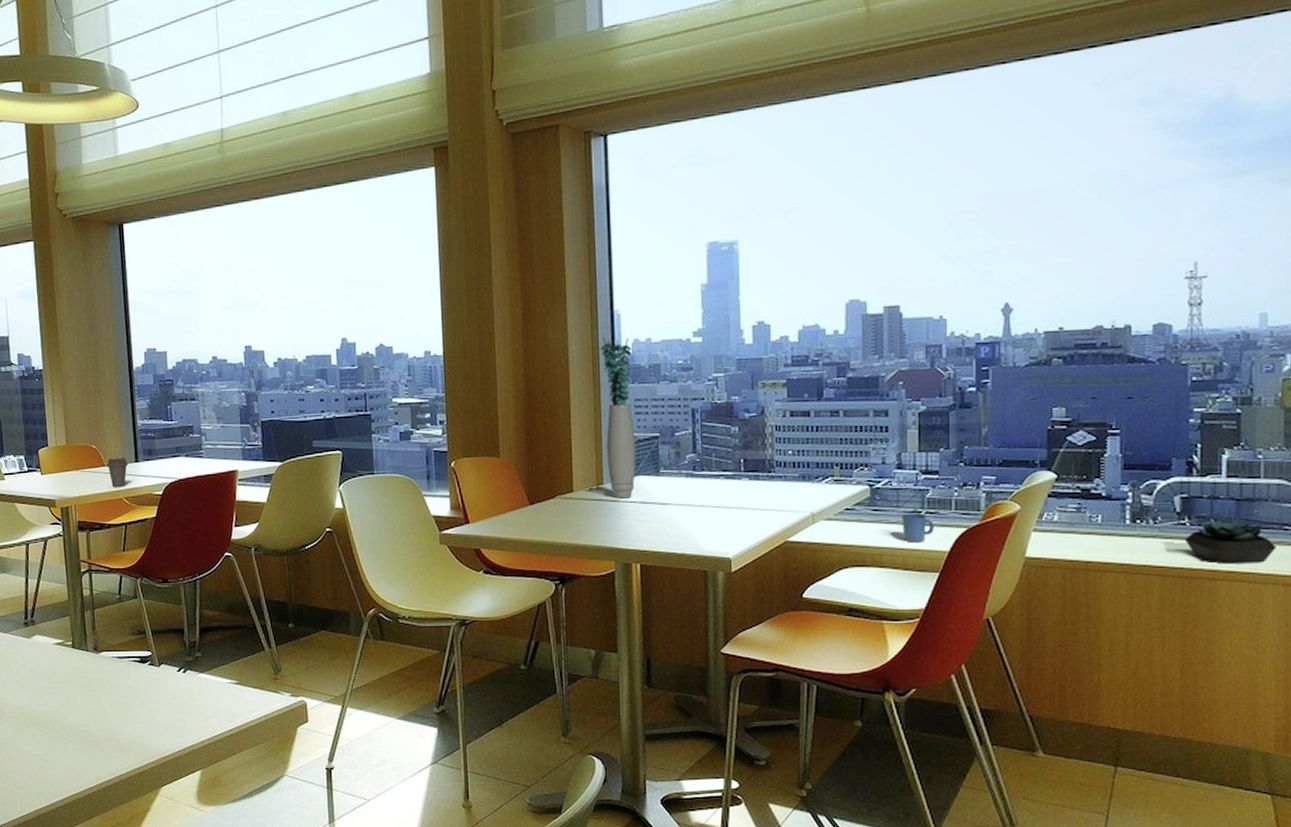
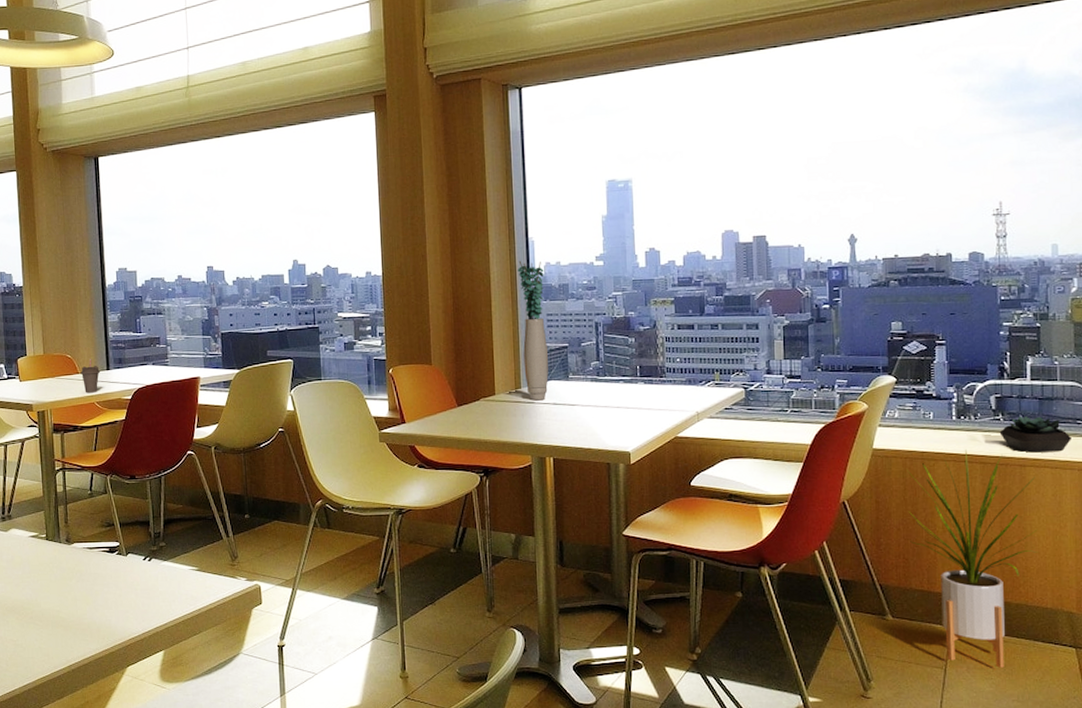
mug: present [902,513,934,542] -> none [771,411,798,437]
house plant: none [1066,559,1229,816] -> present [906,449,1038,668]

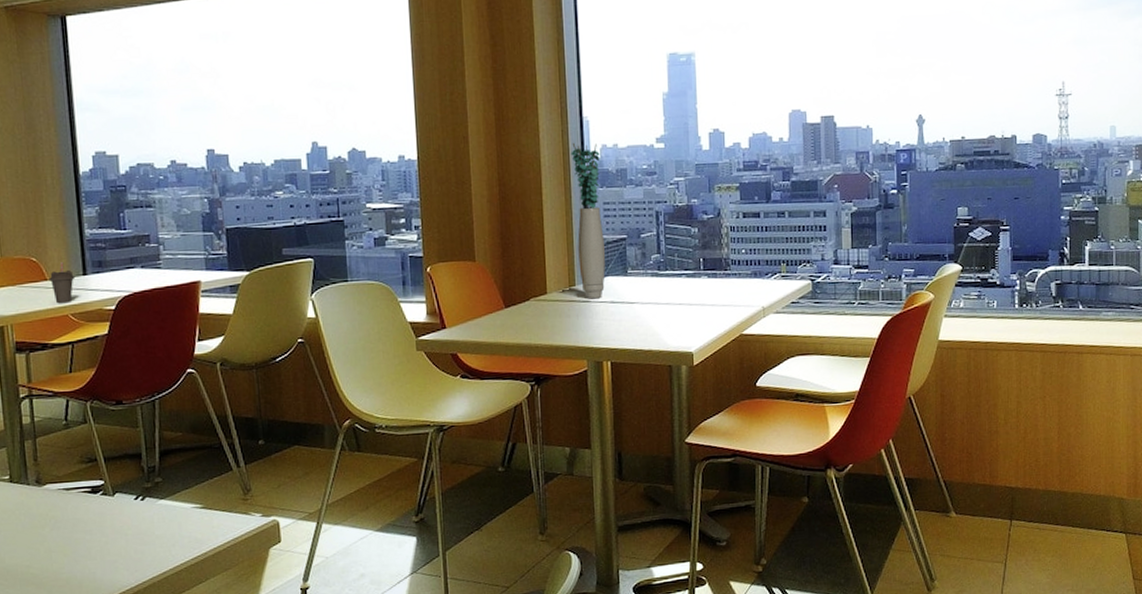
house plant: present [906,449,1038,668] -> none [971,338,1093,559]
succulent plant: present [999,415,1071,453] -> none [1059,302,1125,340]

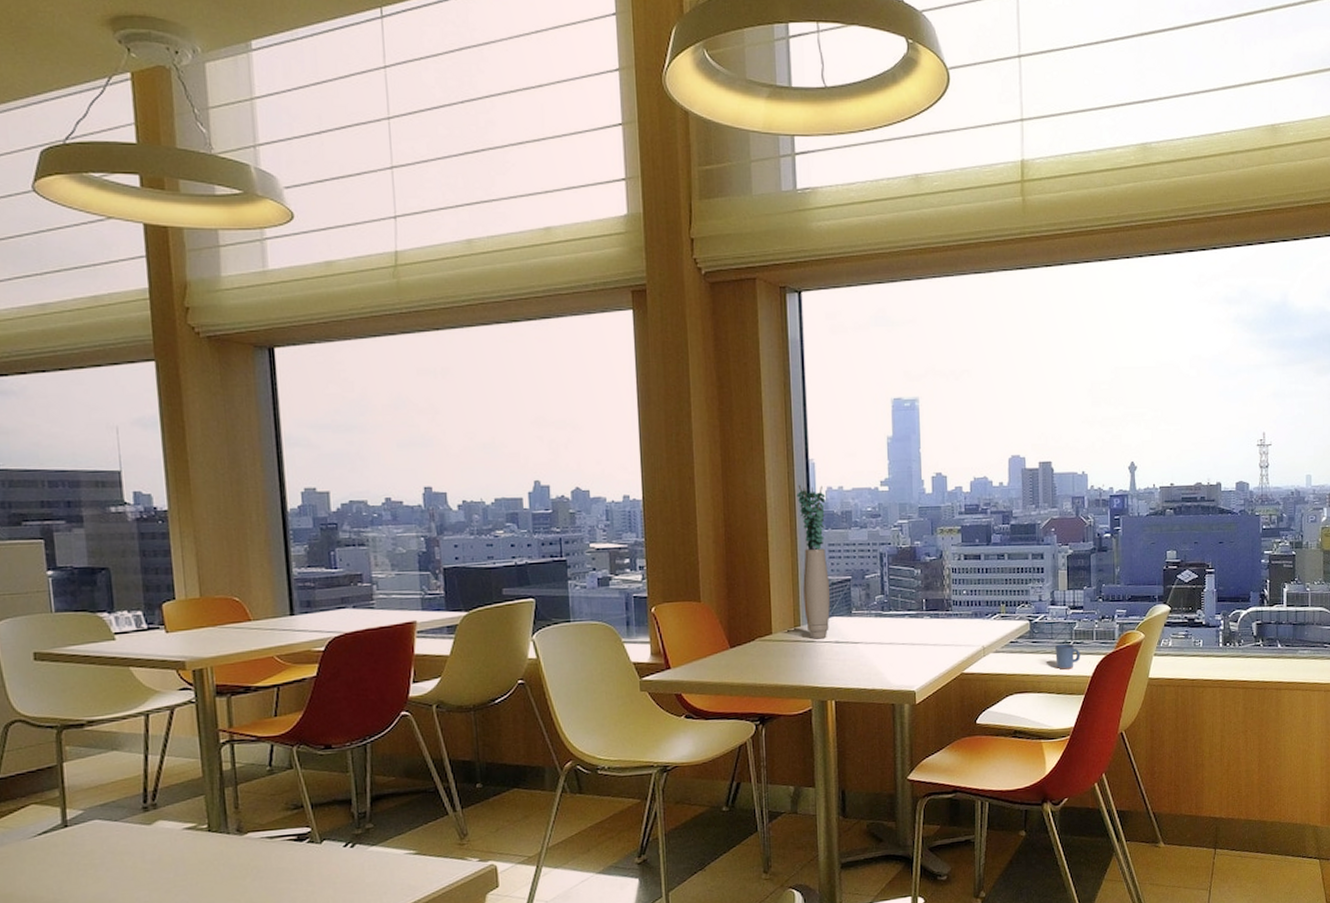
sippy cup: present [49,262,76,304] -> none [253,602,282,645]
mug: none [839,304,865,331] -> present [1055,643,1080,670]

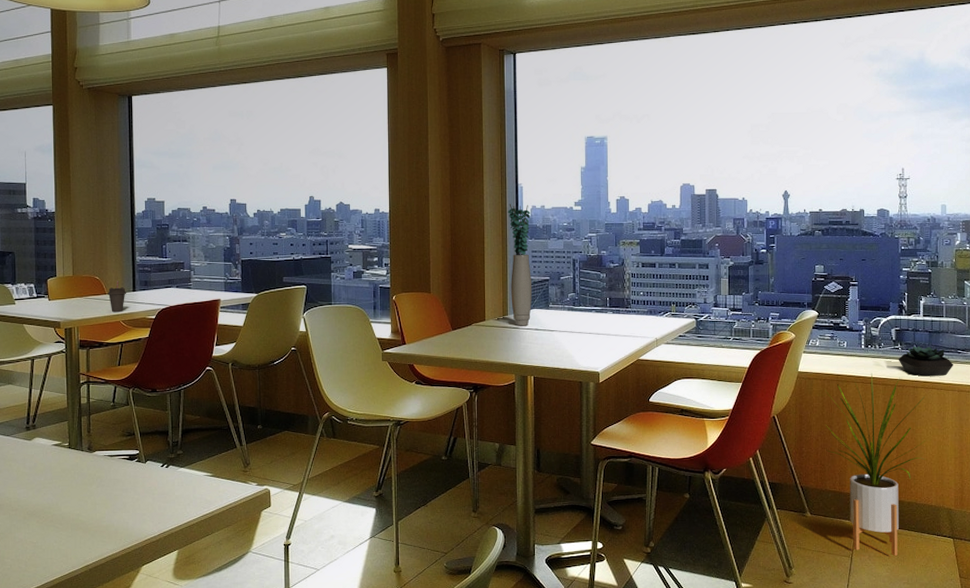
sippy cup: none [253,602,282,645] -> present [107,281,127,313]
mug: present [1055,643,1080,670] -> none [717,339,739,361]
house plant: none [1178,675,1290,885] -> present [825,373,926,556]
succulent plant: none [1259,641,1319,677] -> present [898,345,953,376]

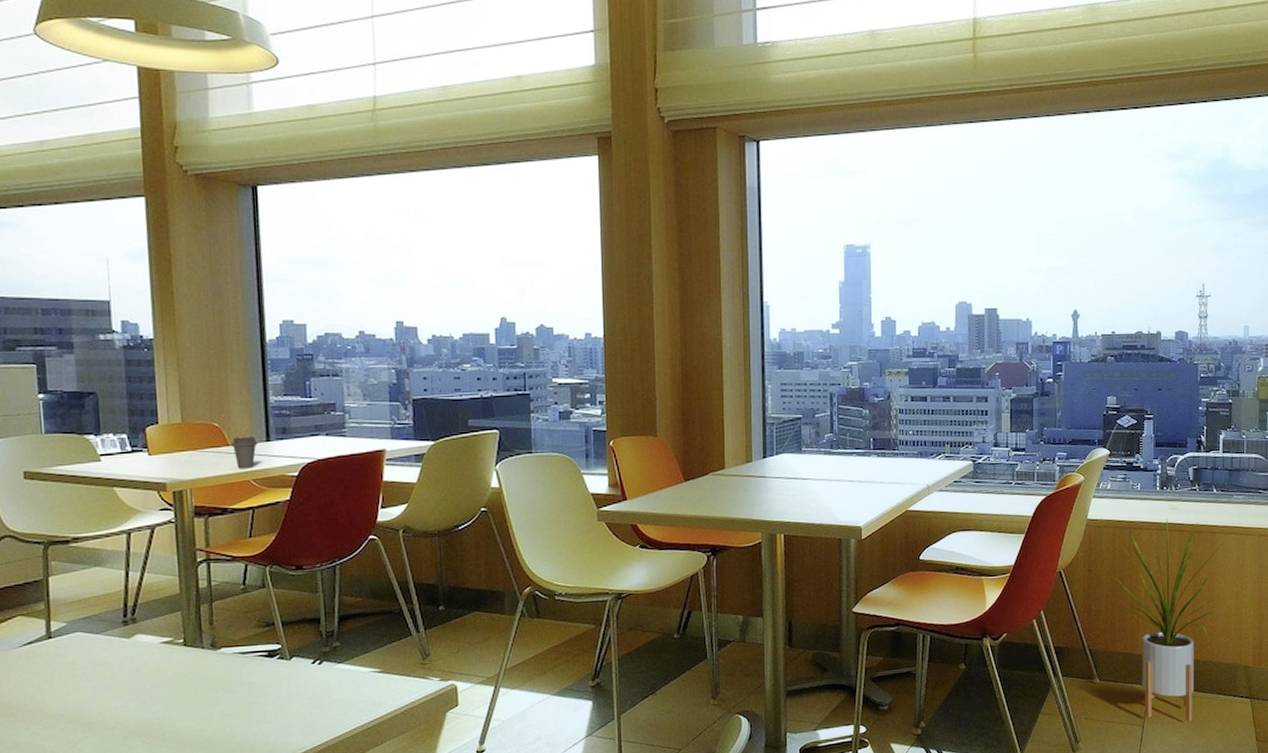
vase: present [508,203,533,326] -> none [751,325,782,475]
succulent plant: present [898,345,953,376] -> none [1195,486,1254,521]

